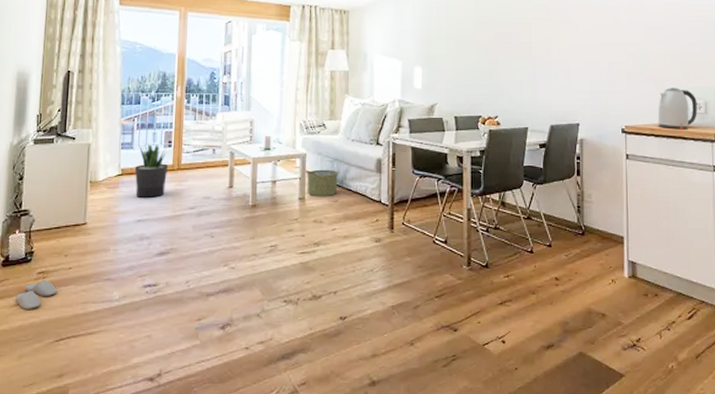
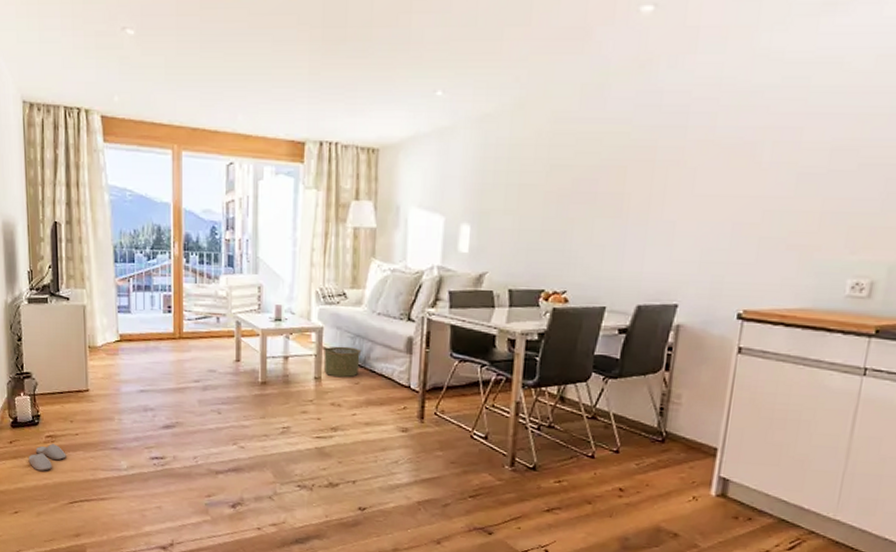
planter: present [134,140,169,199] -> none [133,304,170,368]
kettle: present [657,87,697,130] -> none [792,260,859,319]

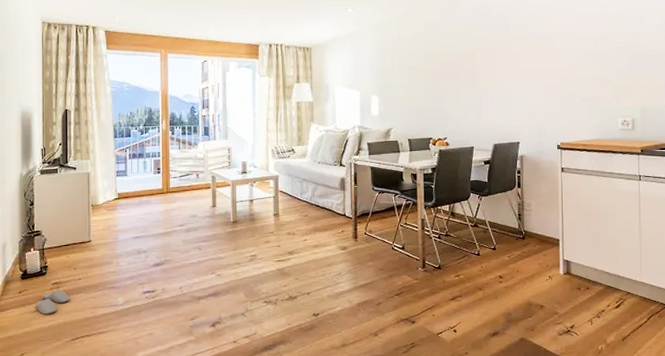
basket: present [322,346,362,378] -> none [279,188,308,213]

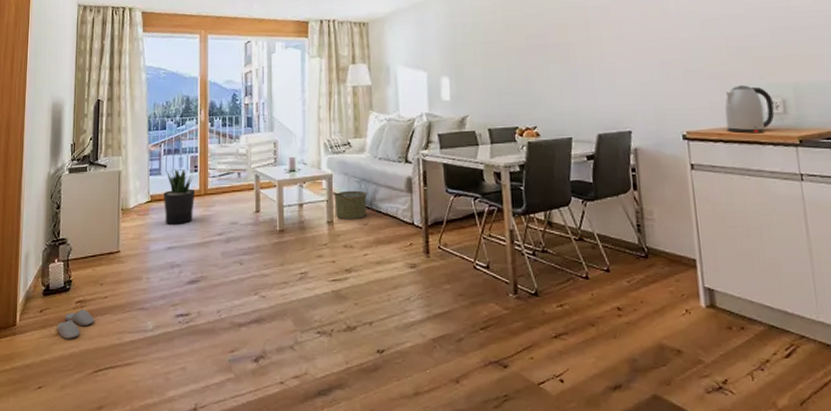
planter: none [129,168,159,219] -> present [163,166,196,226]
basket: none [279,188,308,213] -> present [333,190,368,220]
kettle: none [590,107,625,145] -> present [725,85,775,134]

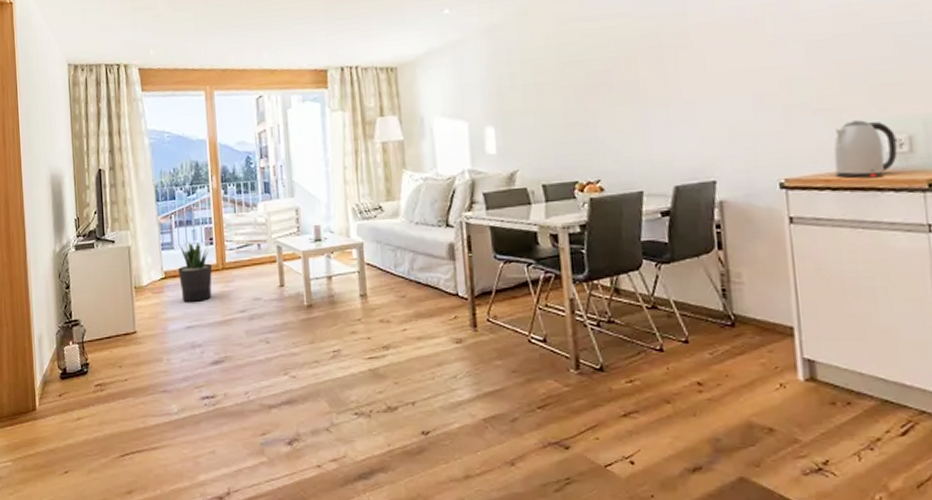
slippers: present [56,309,94,339] -> none [78,392,116,423]
basket: present [333,190,368,220] -> none [365,259,404,293]

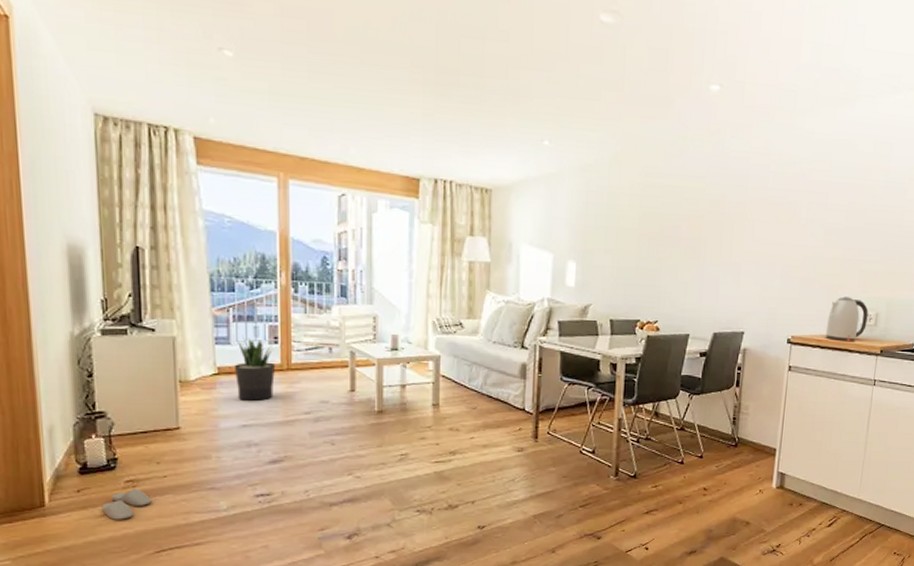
slippers: none [78,392,116,423] -> present [102,489,152,520]

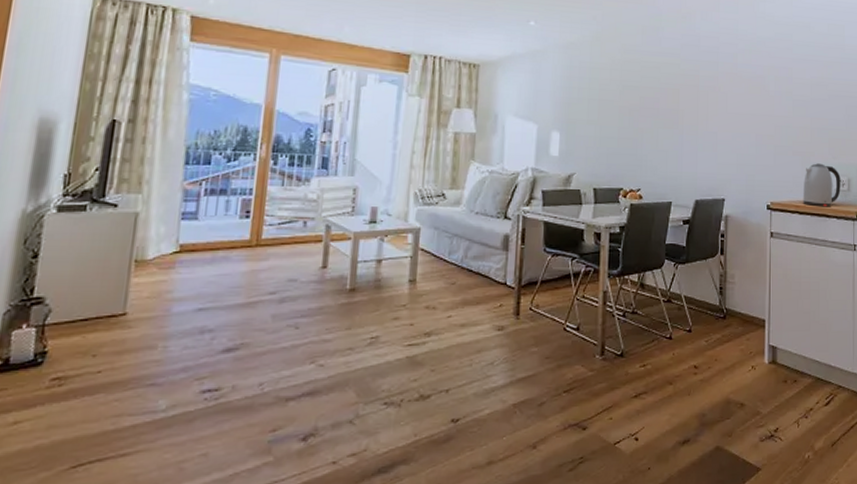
slippers: present [102,489,152,520] -> none [15,388,79,428]
planter: present [233,335,276,402] -> none [197,209,245,282]

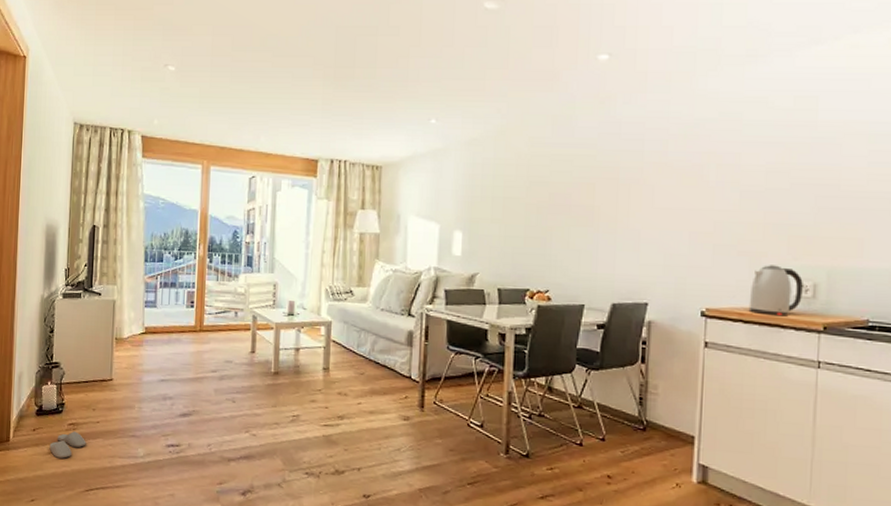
slippers: none [15,388,79,428] -> present [49,431,86,459]

